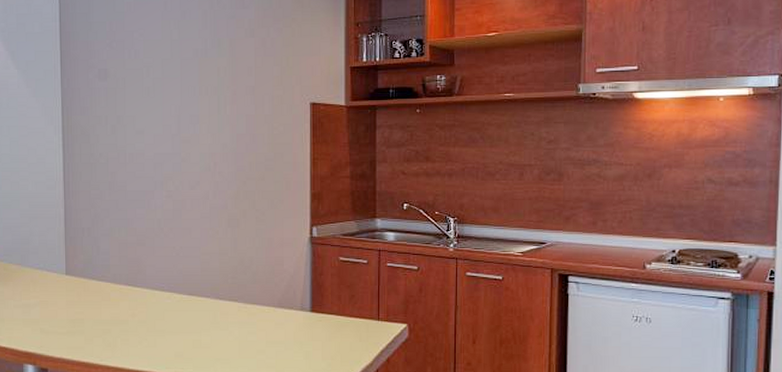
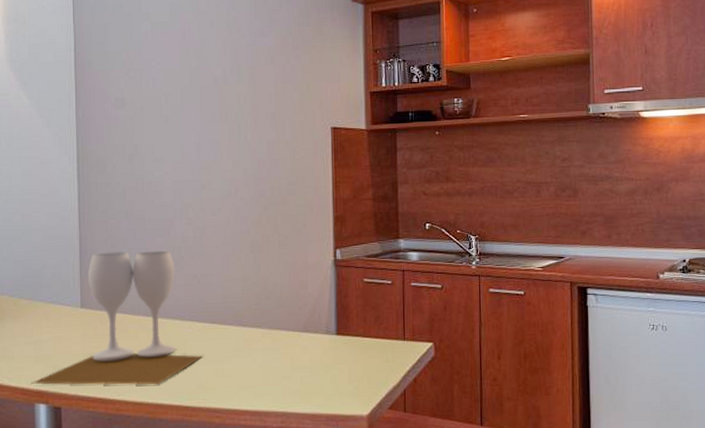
wineglass: none [20,222,181,352] -> present [32,250,203,385]

